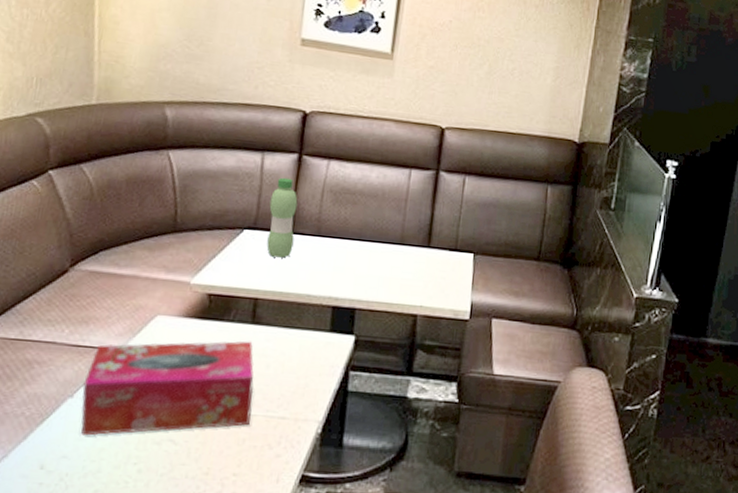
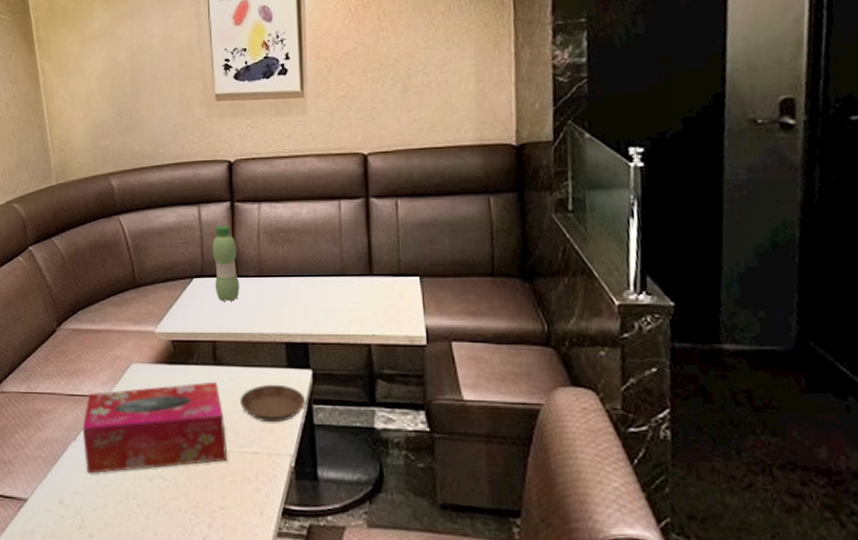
saucer: none [274,347,344,388] -> present [240,384,306,423]

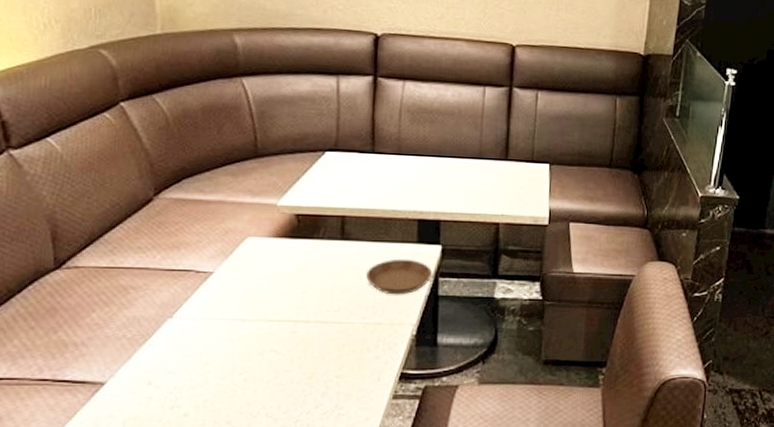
tissue box: present [82,381,227,474] -> none [181,256,349,352]
water bottle: present [212,225,240,301] -> none [348,99,376,177]

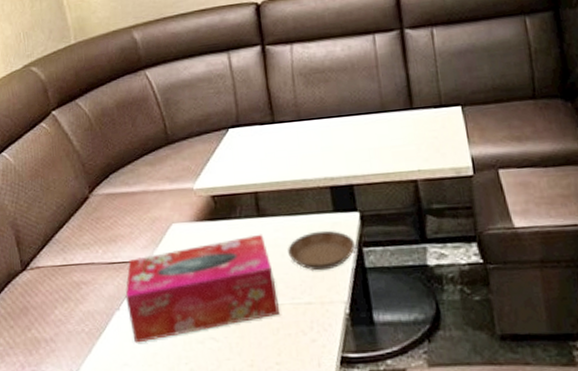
tissue box: none [181,256,349,352] -> present [125,234,279,343]

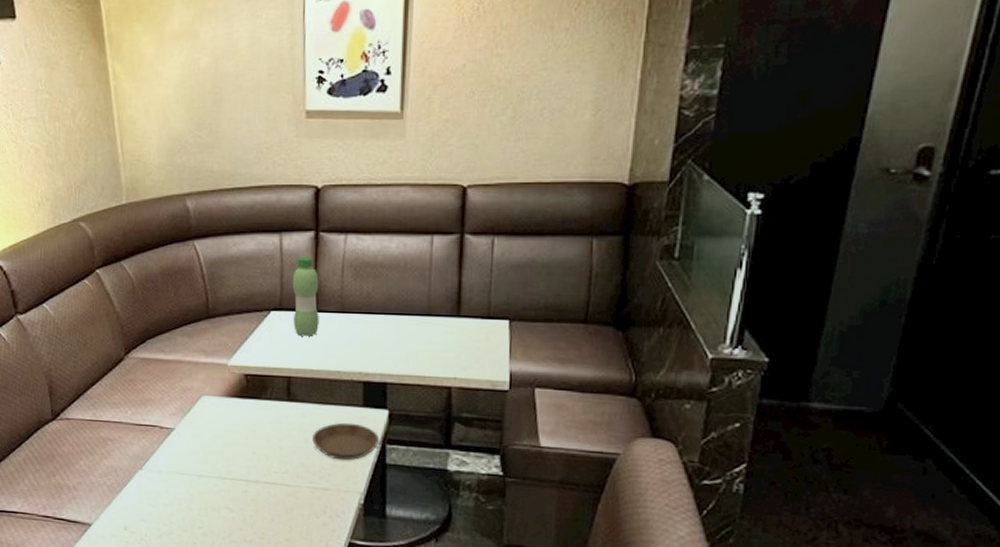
tissue box: present [125,234,279,343] -> none [149,417,296,503]
water bottle: none [245,70,278,150] -> present [292,256,319,336]

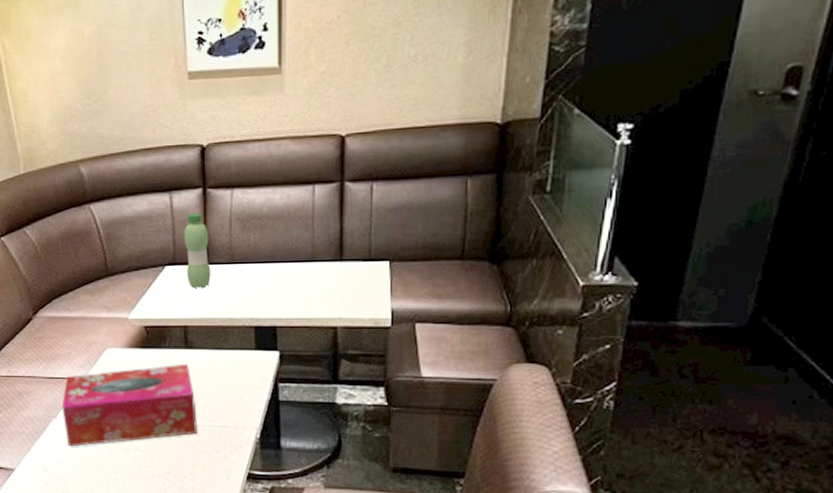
tissue box: none [149,417,296,503] -> present [62,363,197,447]
saucer: present [312,422,380,461] -> none [210,365,273,400]

